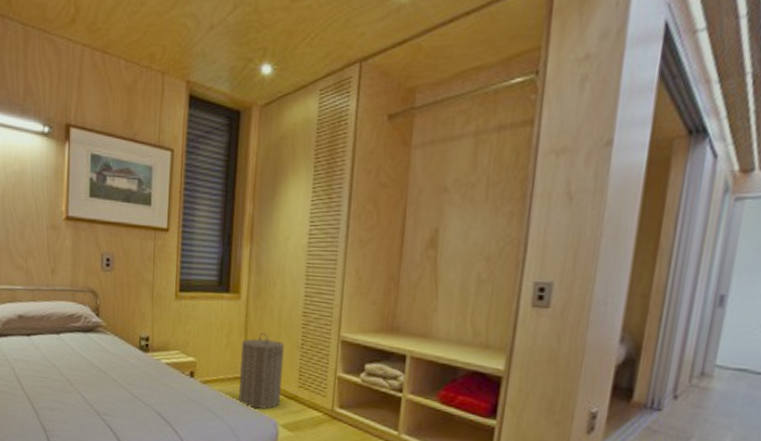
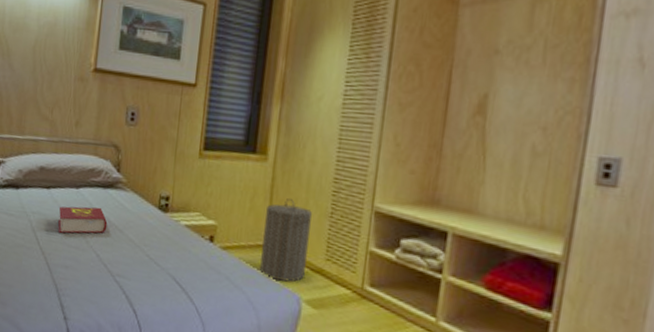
book: none [40,351,90,378] -> present [57,206,108,234]

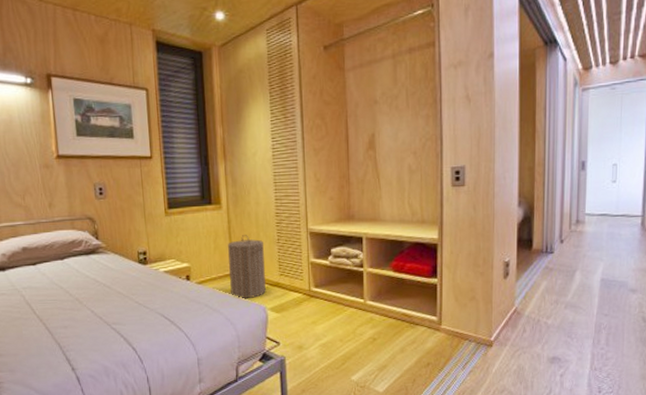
book: present [57,206,108,234] -> none [49,271,96,300]

